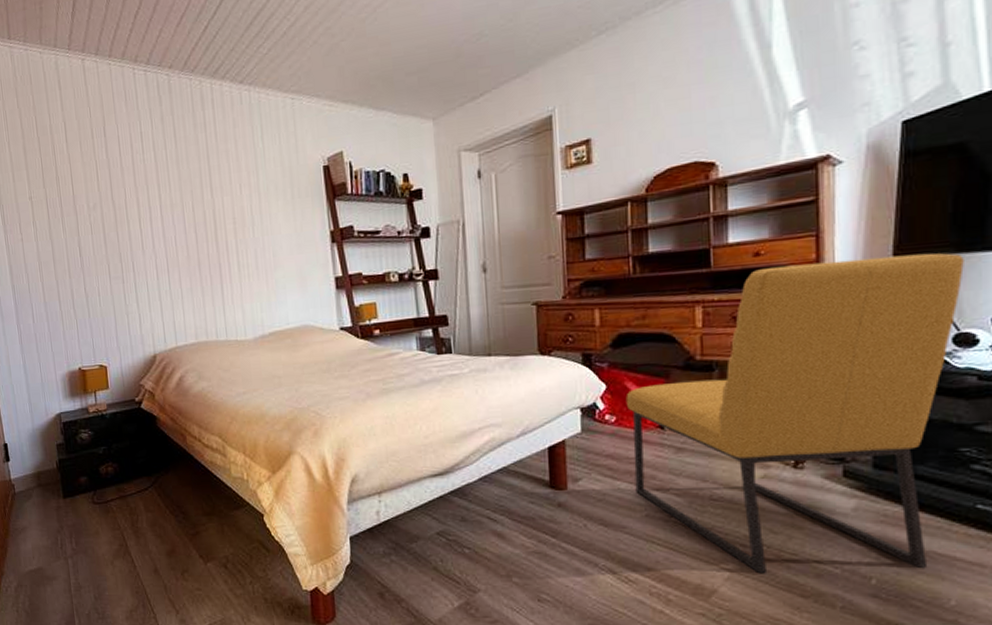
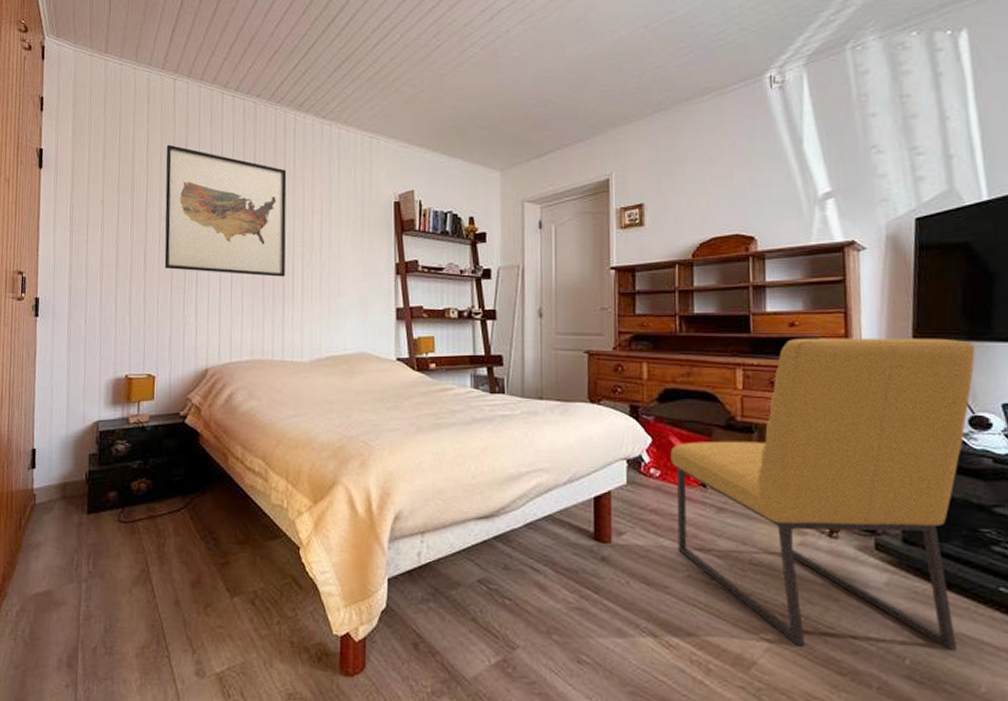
wall art: none [84,130,221,261] -> present [164,144,287,277]

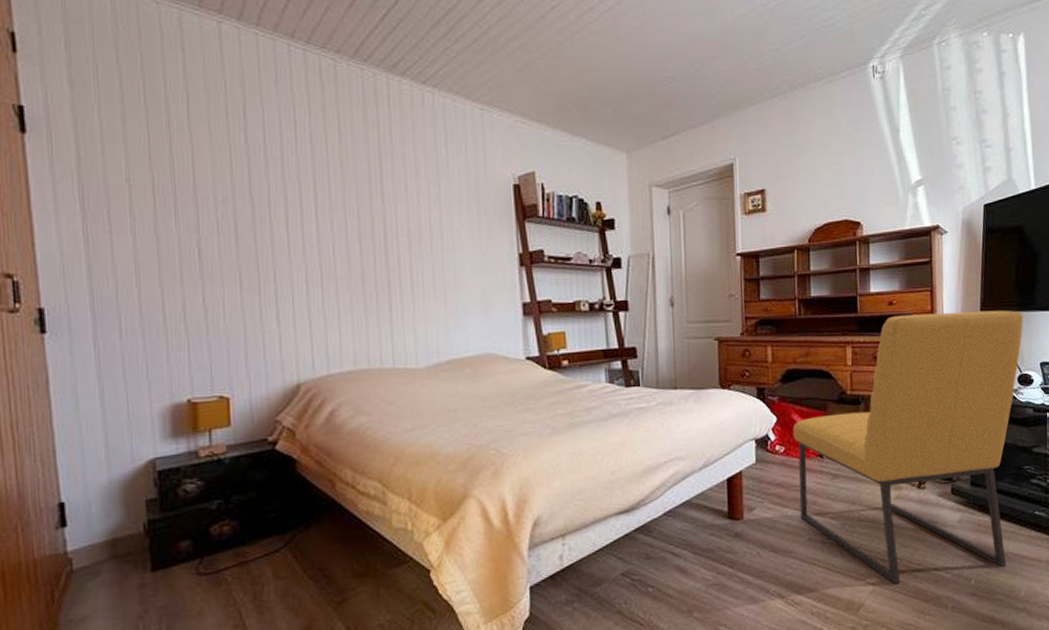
wall art: present [164,144,287,277] -> none [215,107,391,272]

